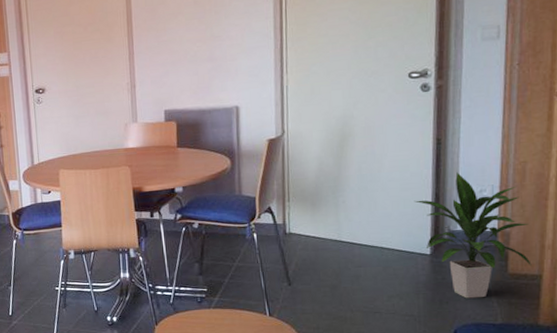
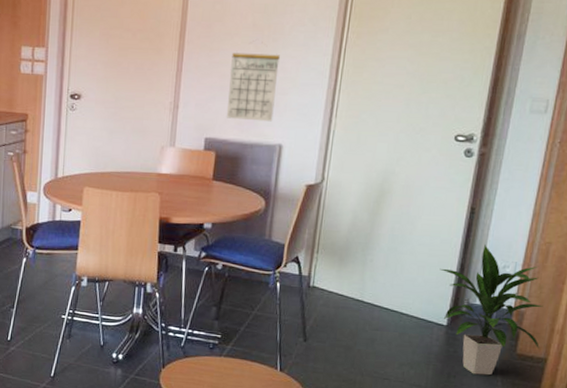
calendar: none [178,16,226,90] -> present [226,42,280,122]

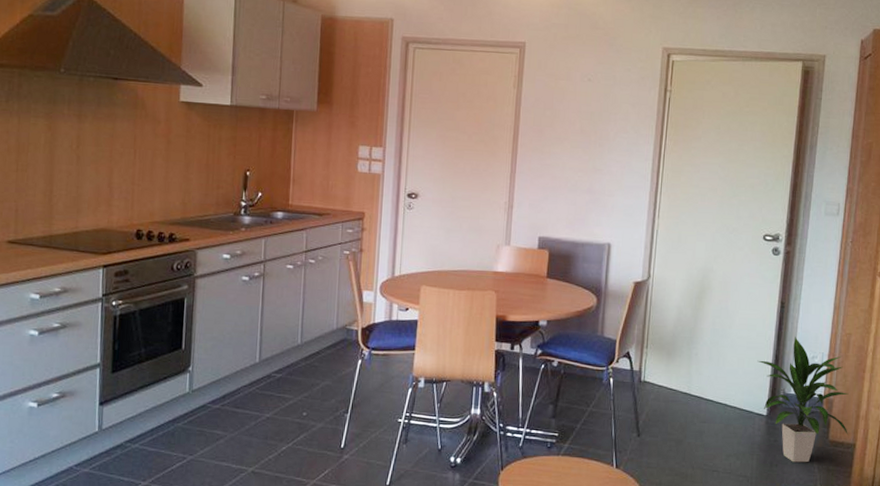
calendar: present [226,42,280,122] -> none [558,147,606,222]

